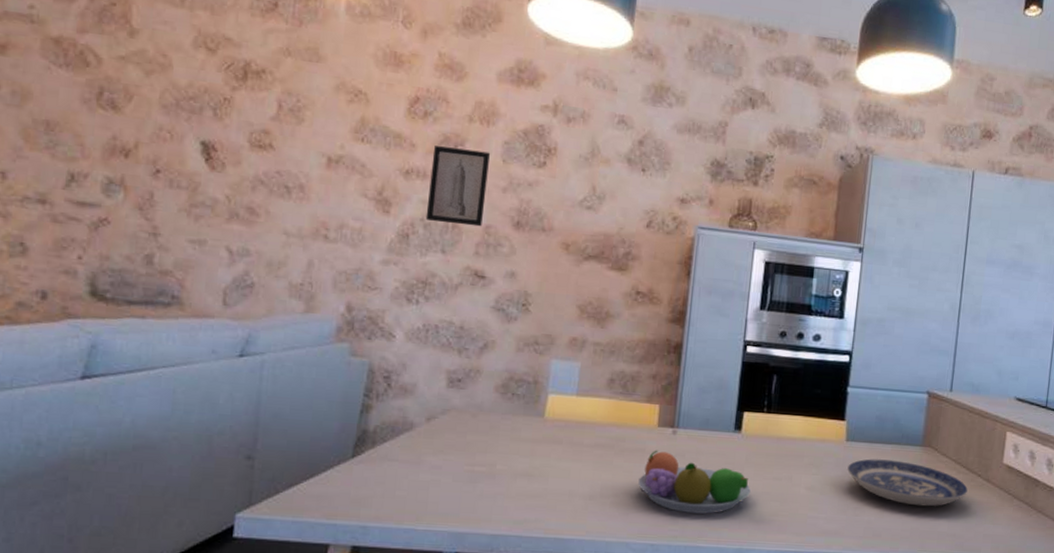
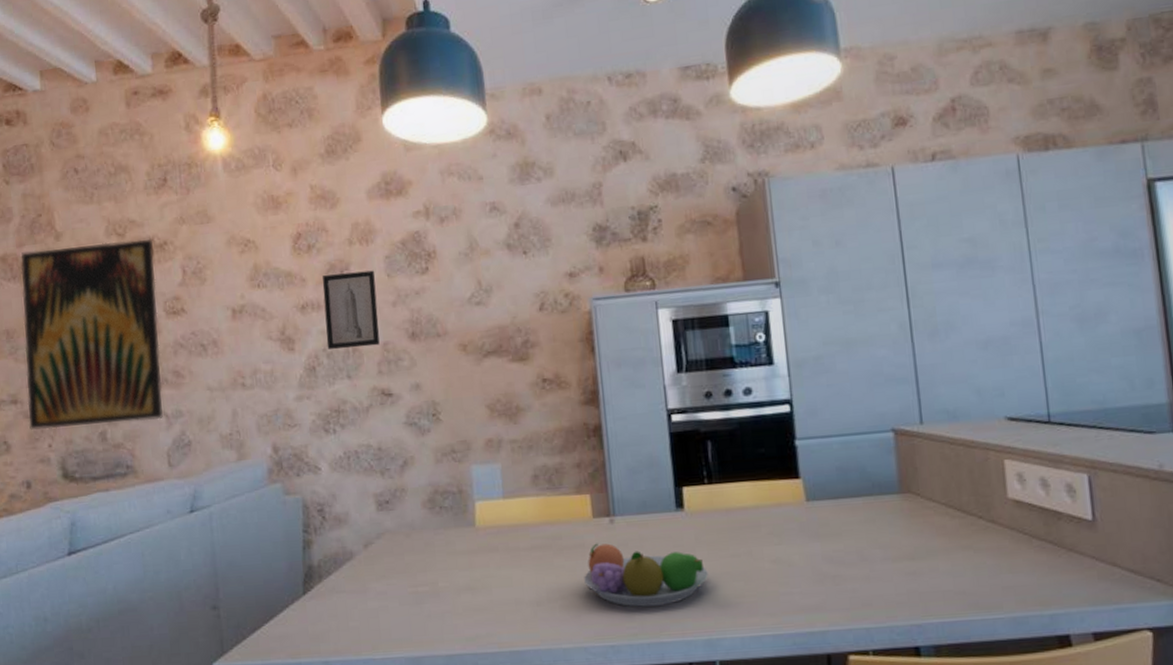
wall art: none [57,39,248,255] -> present [21,238,163,430]
plate: present [847,459,968,507] -> none [814,514,969,564]

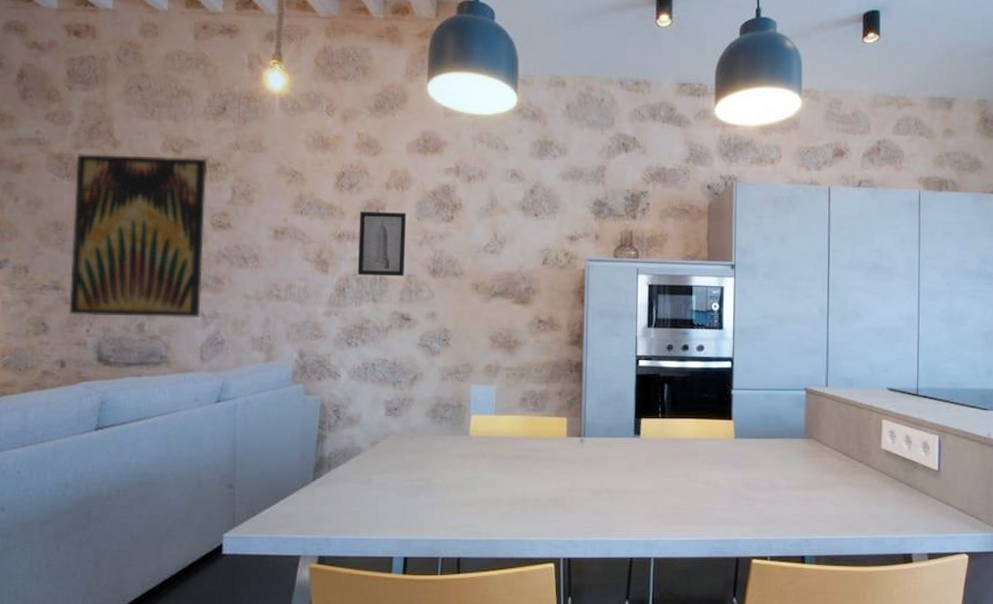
fruit bowl: present [584,543,708,607] -> none [554,457,653,511]

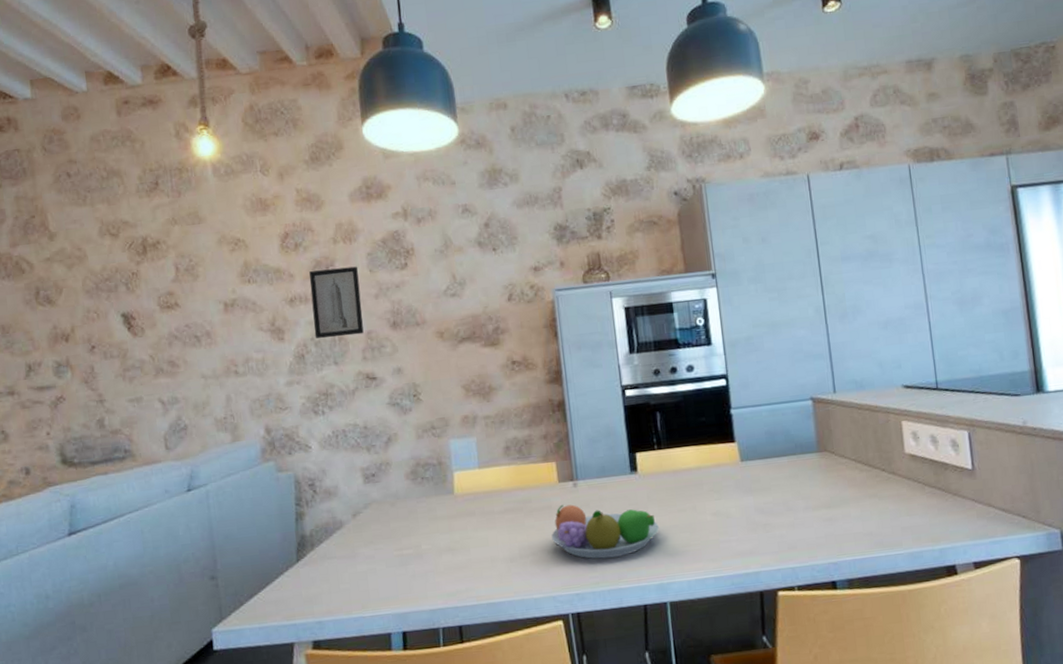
wall art: present [69,154,206,319] -> none [15,238,159,419]
fruit bowl: none [554,457,653,511] -> present [551,504,659,559]

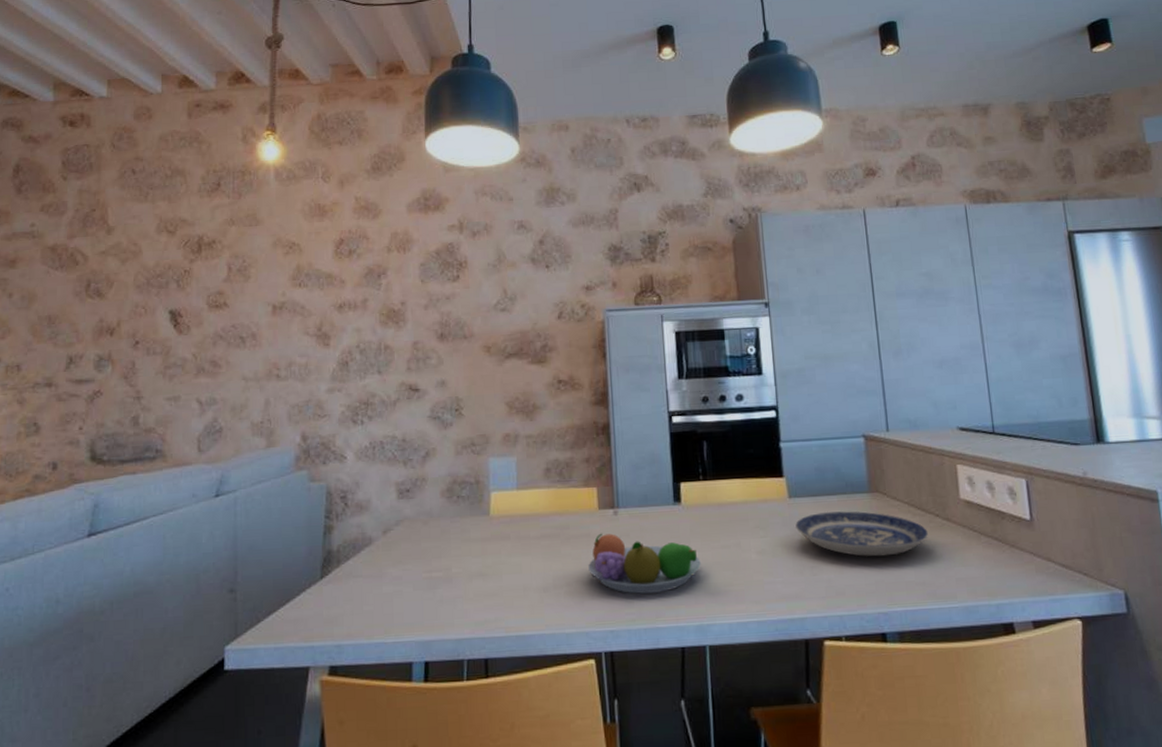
wall art: present [309,266,364,339] -> none [360,276,411,347]
plate: none [748,470,875,512] -> present [795,511,928,557]

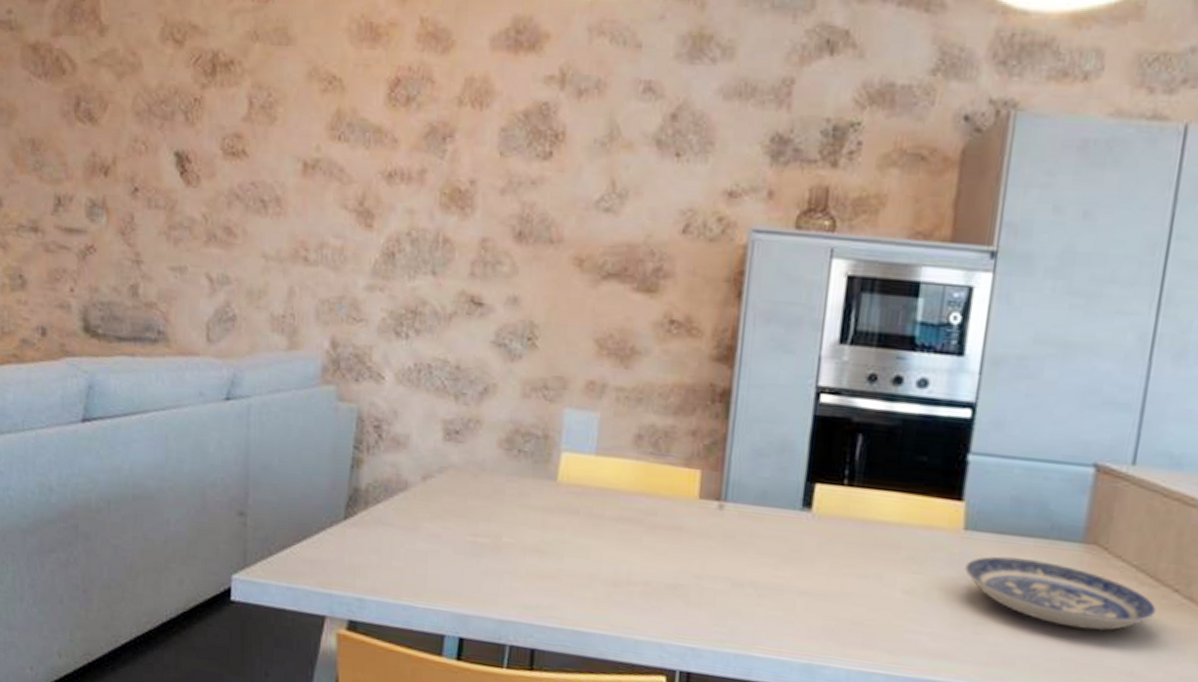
fruit bowl: present [588,533,701,594] -> none [674,528,825,616]

